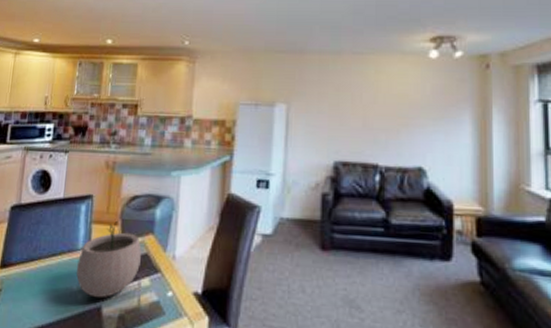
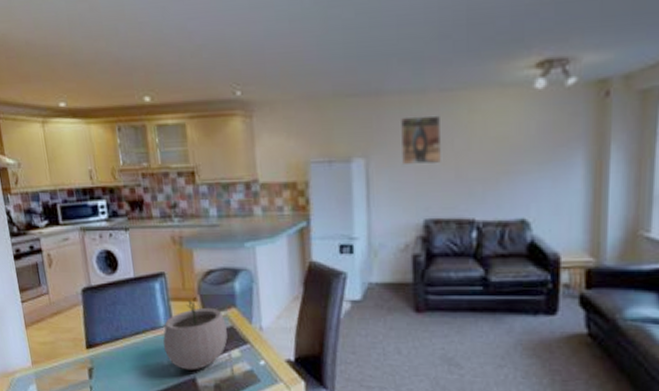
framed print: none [318,72,352,114] -> present [401,115,441,166]

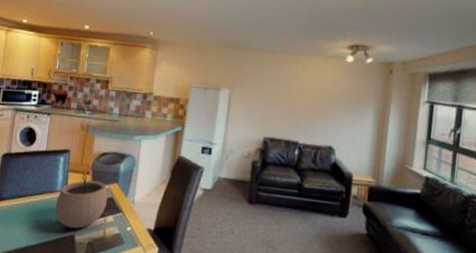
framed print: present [401,115,441,166] -> none [255,66,284,101]

